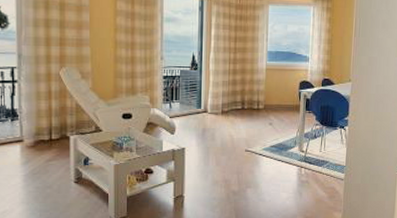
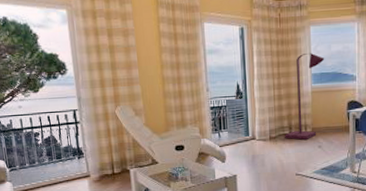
floor lamp: none [237,30,281,116] -> present [285,52,325,140]

